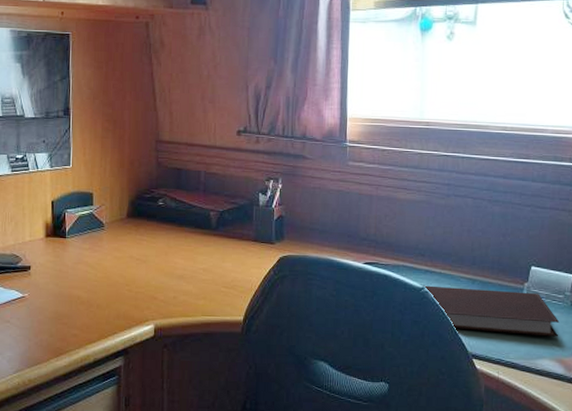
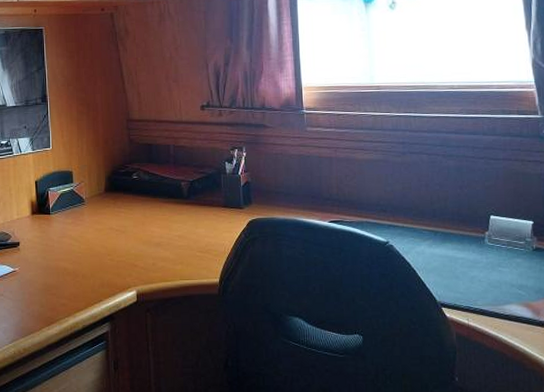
notebook: present [423,285,560,337] -> none [387,239,524,282]

